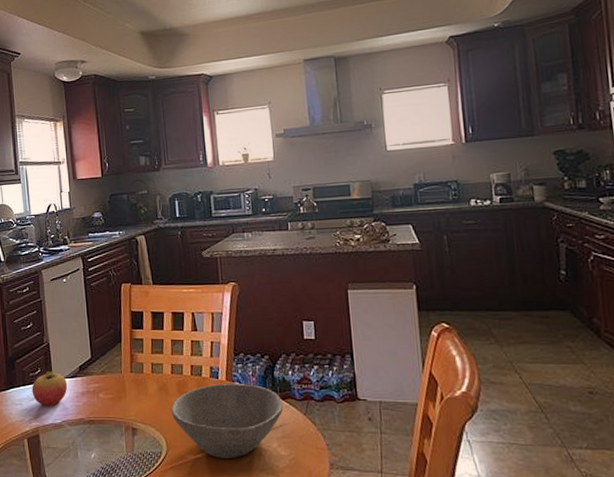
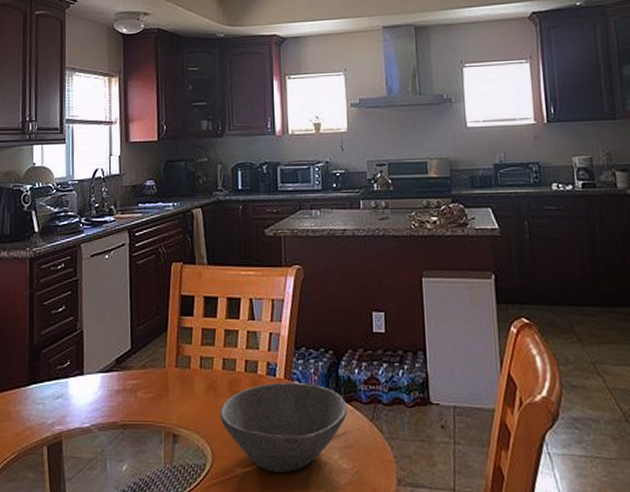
fruit: present [32,370,68,406] -> none [57,363,101,406]

